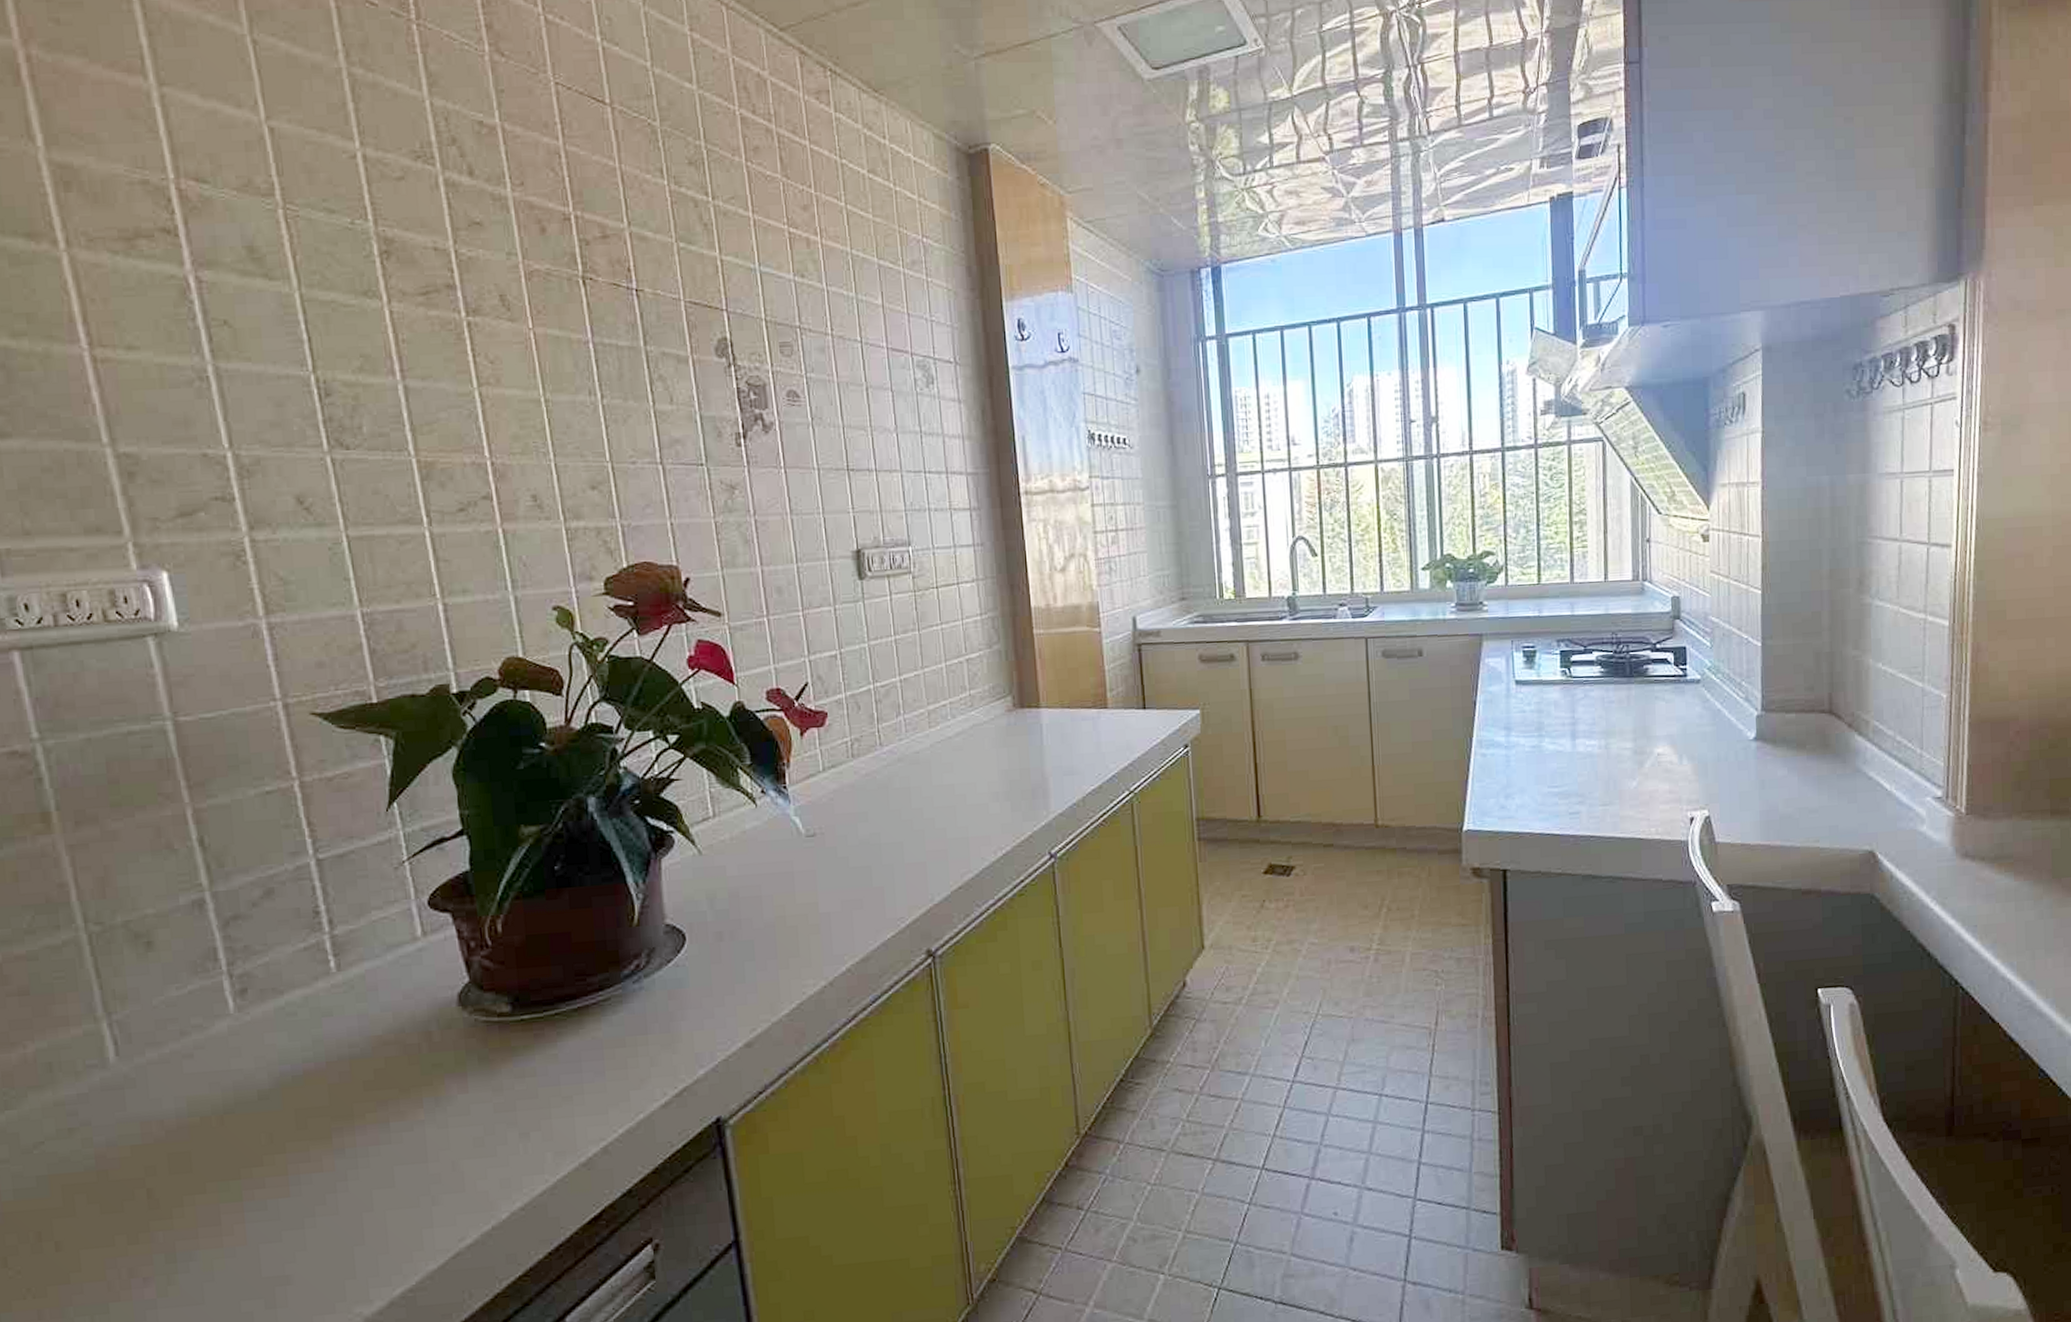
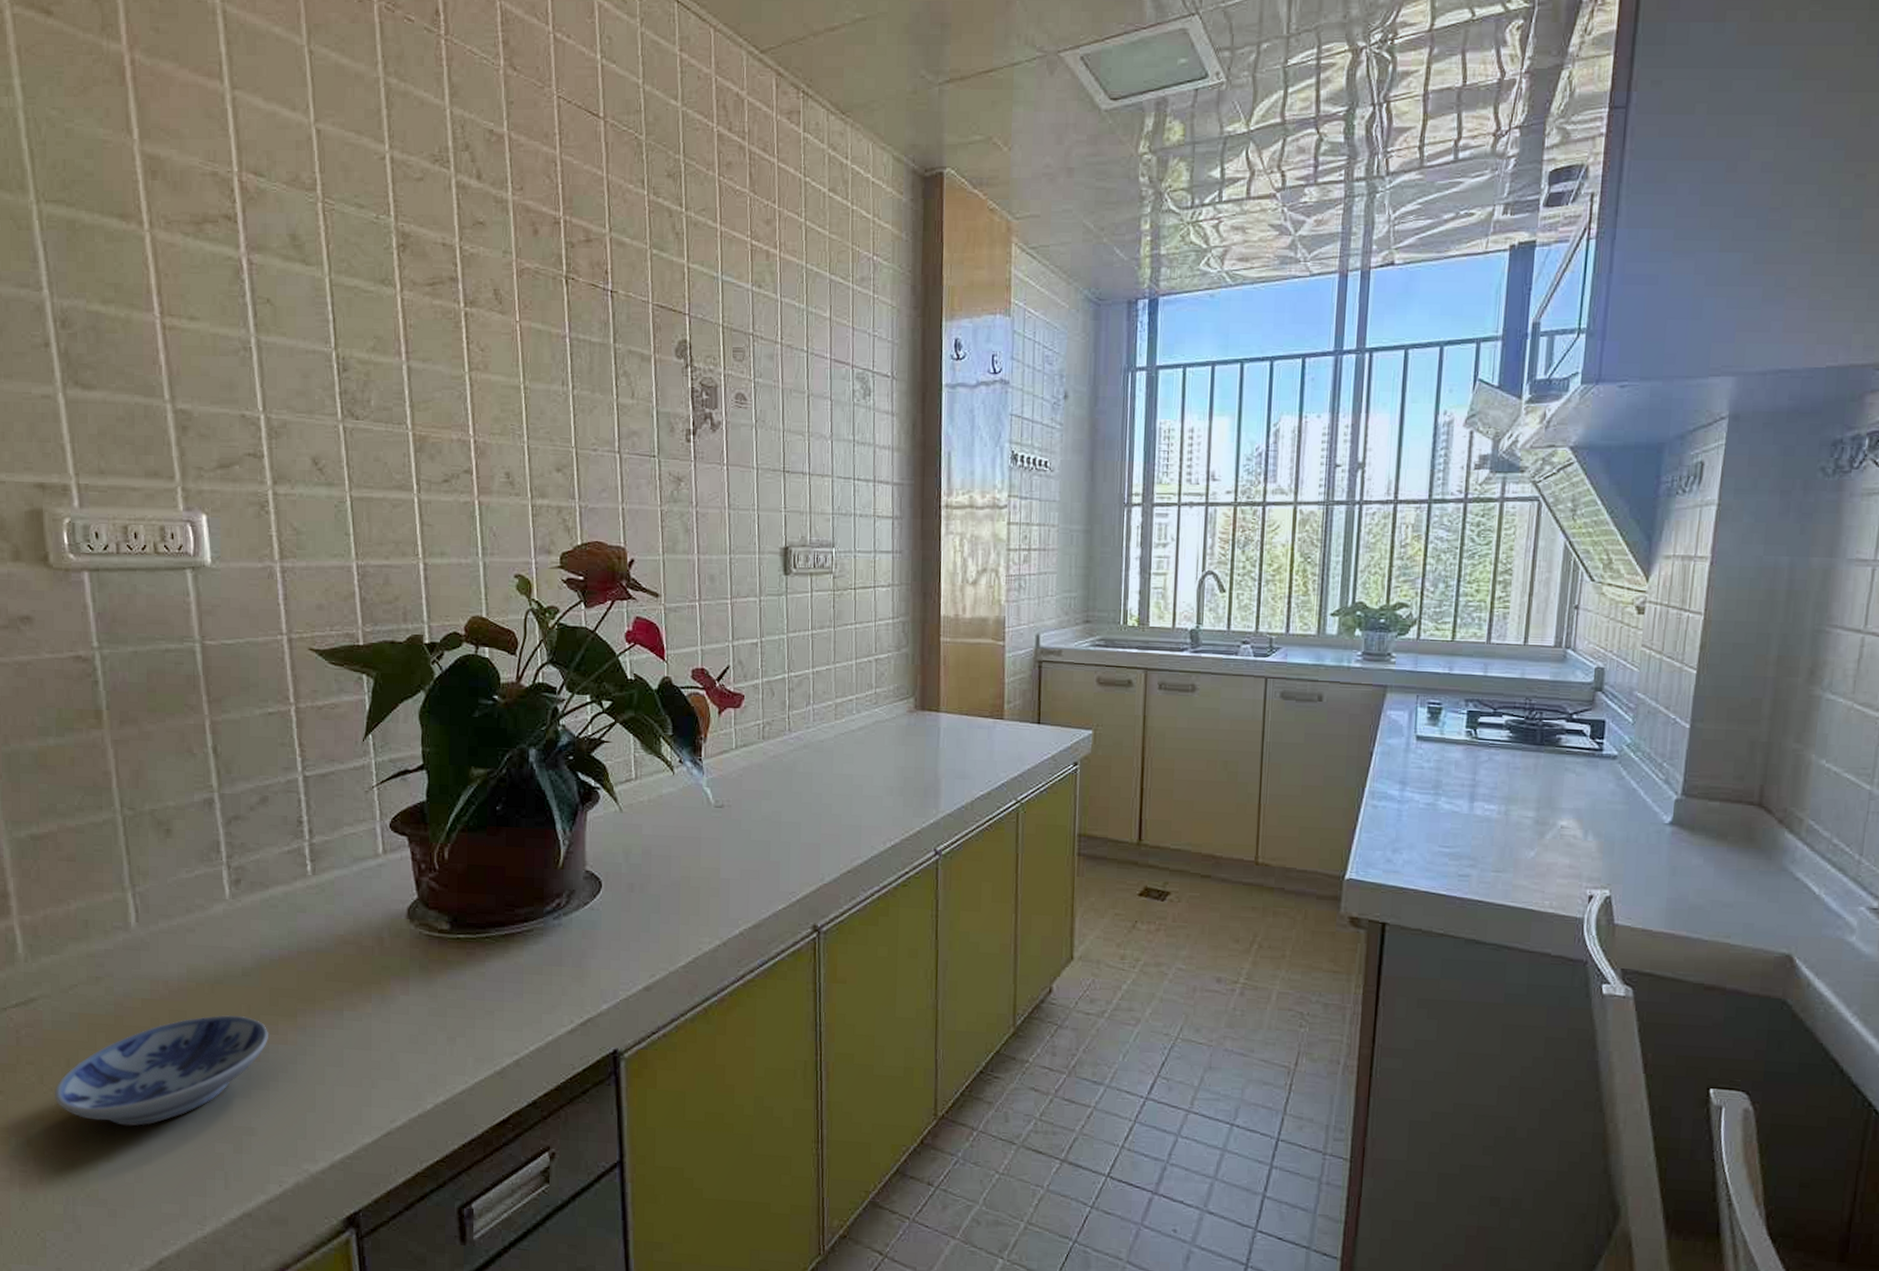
bowl: none [24,1146,299,1301] -> present [55,1014,269,1126]

